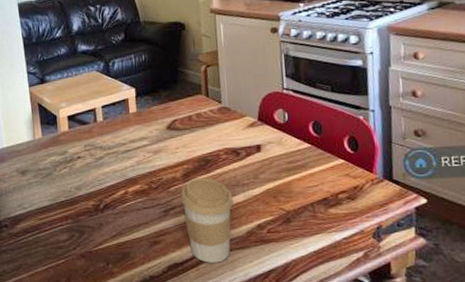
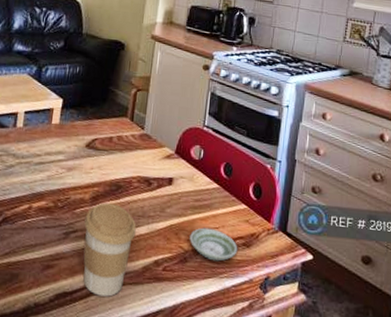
saucer: none [289,187,343,218] -> present [189,227,238,262]

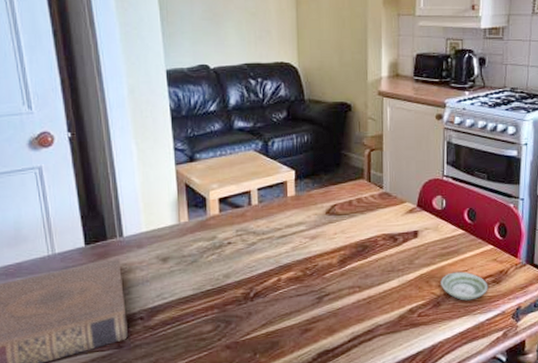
coffee cup: present [83,202,136,297] -> none [335,263,388,348]

